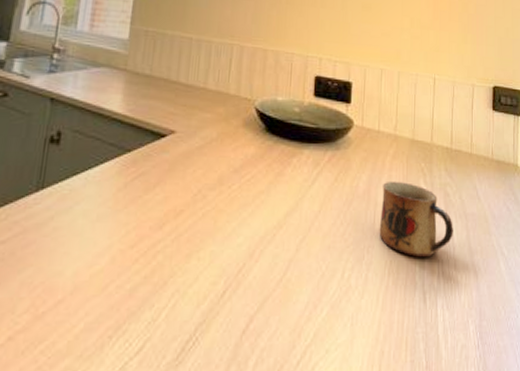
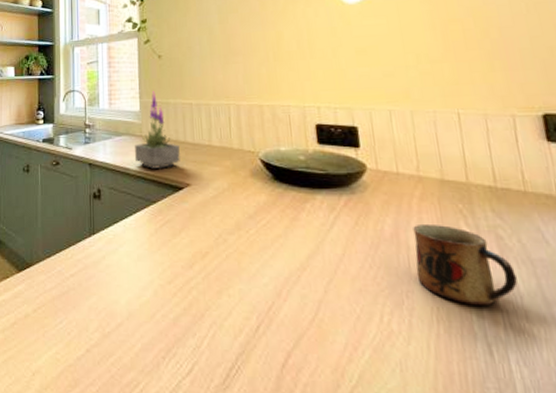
potted plant: none [112,18,170,111] -> present [134,91,181,169]

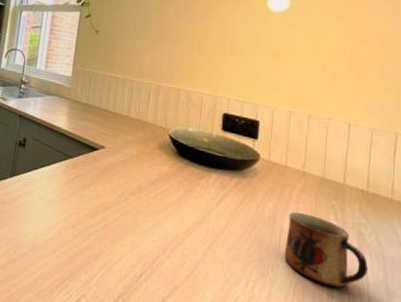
potted plant: present [134,91,181,169] -> none [60,61,101,130]

